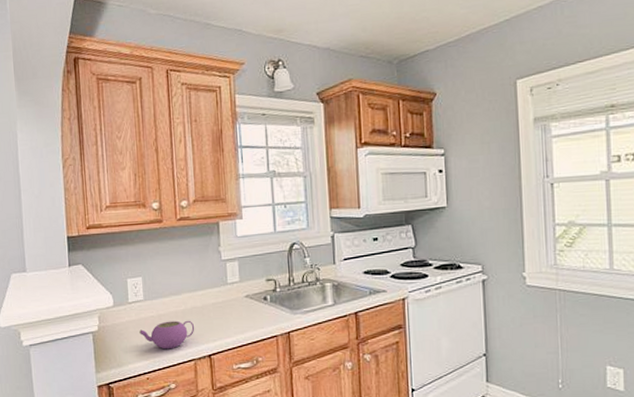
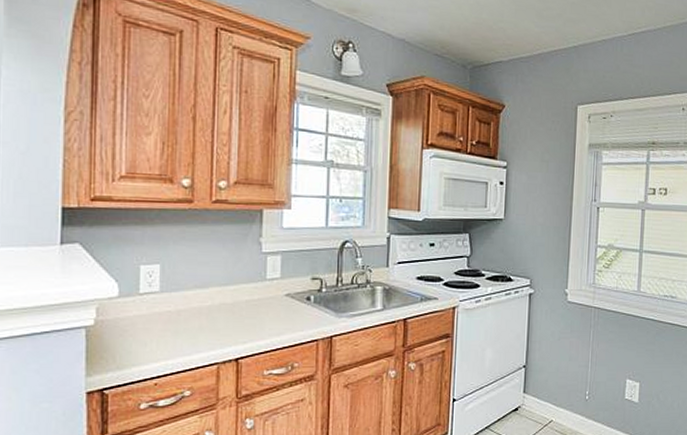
teapot: present [139,320,195,350] -> none [150,318,222,351]

